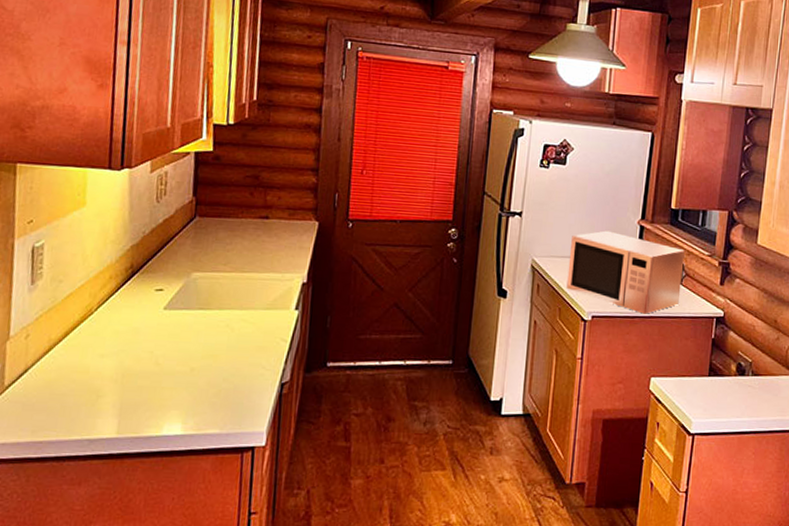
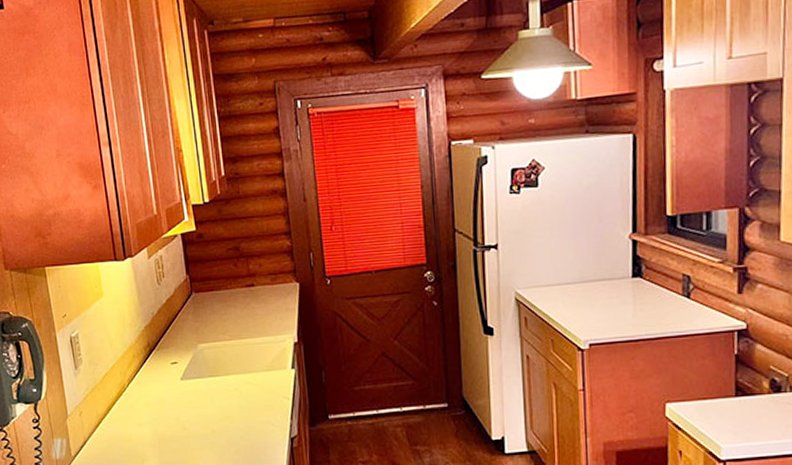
microwave: present [566,230,685,314] -> none [555,250,690,336]

